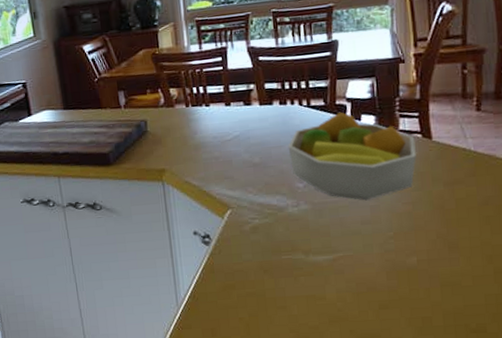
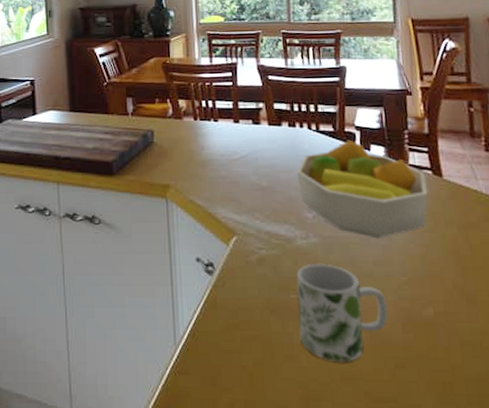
mug: none [288,226,374,308] -> present [296,263,388,362]

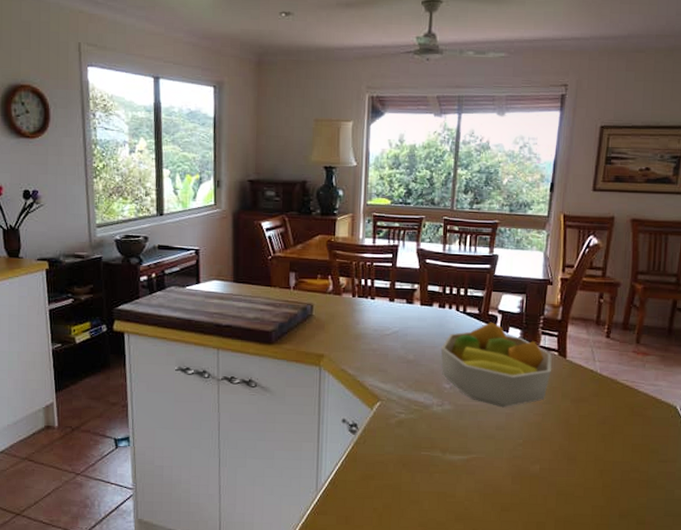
mug: present [296,263,388,362] -> none [425,426,503,506]

